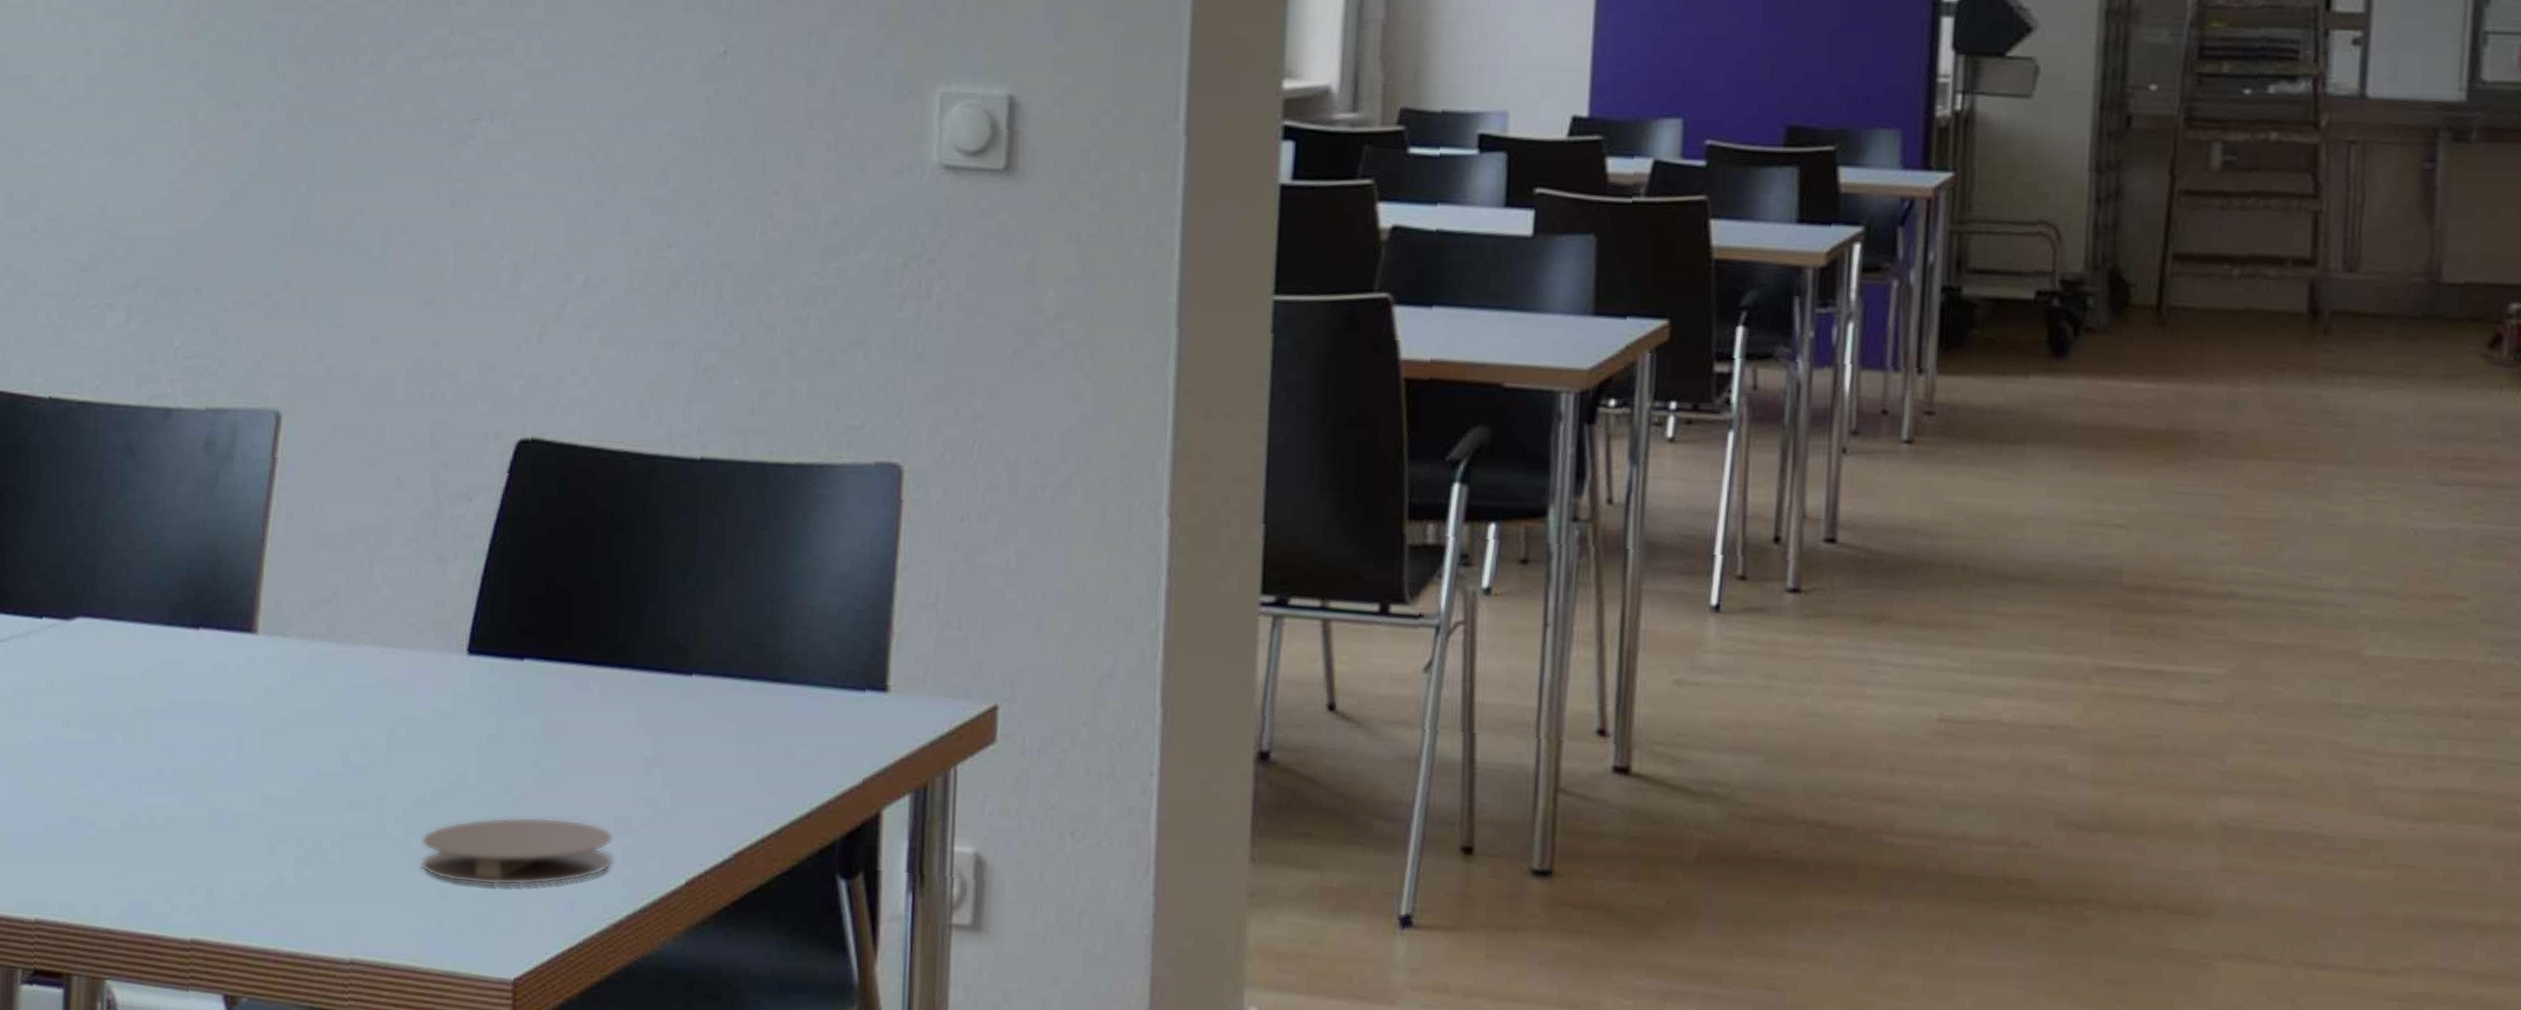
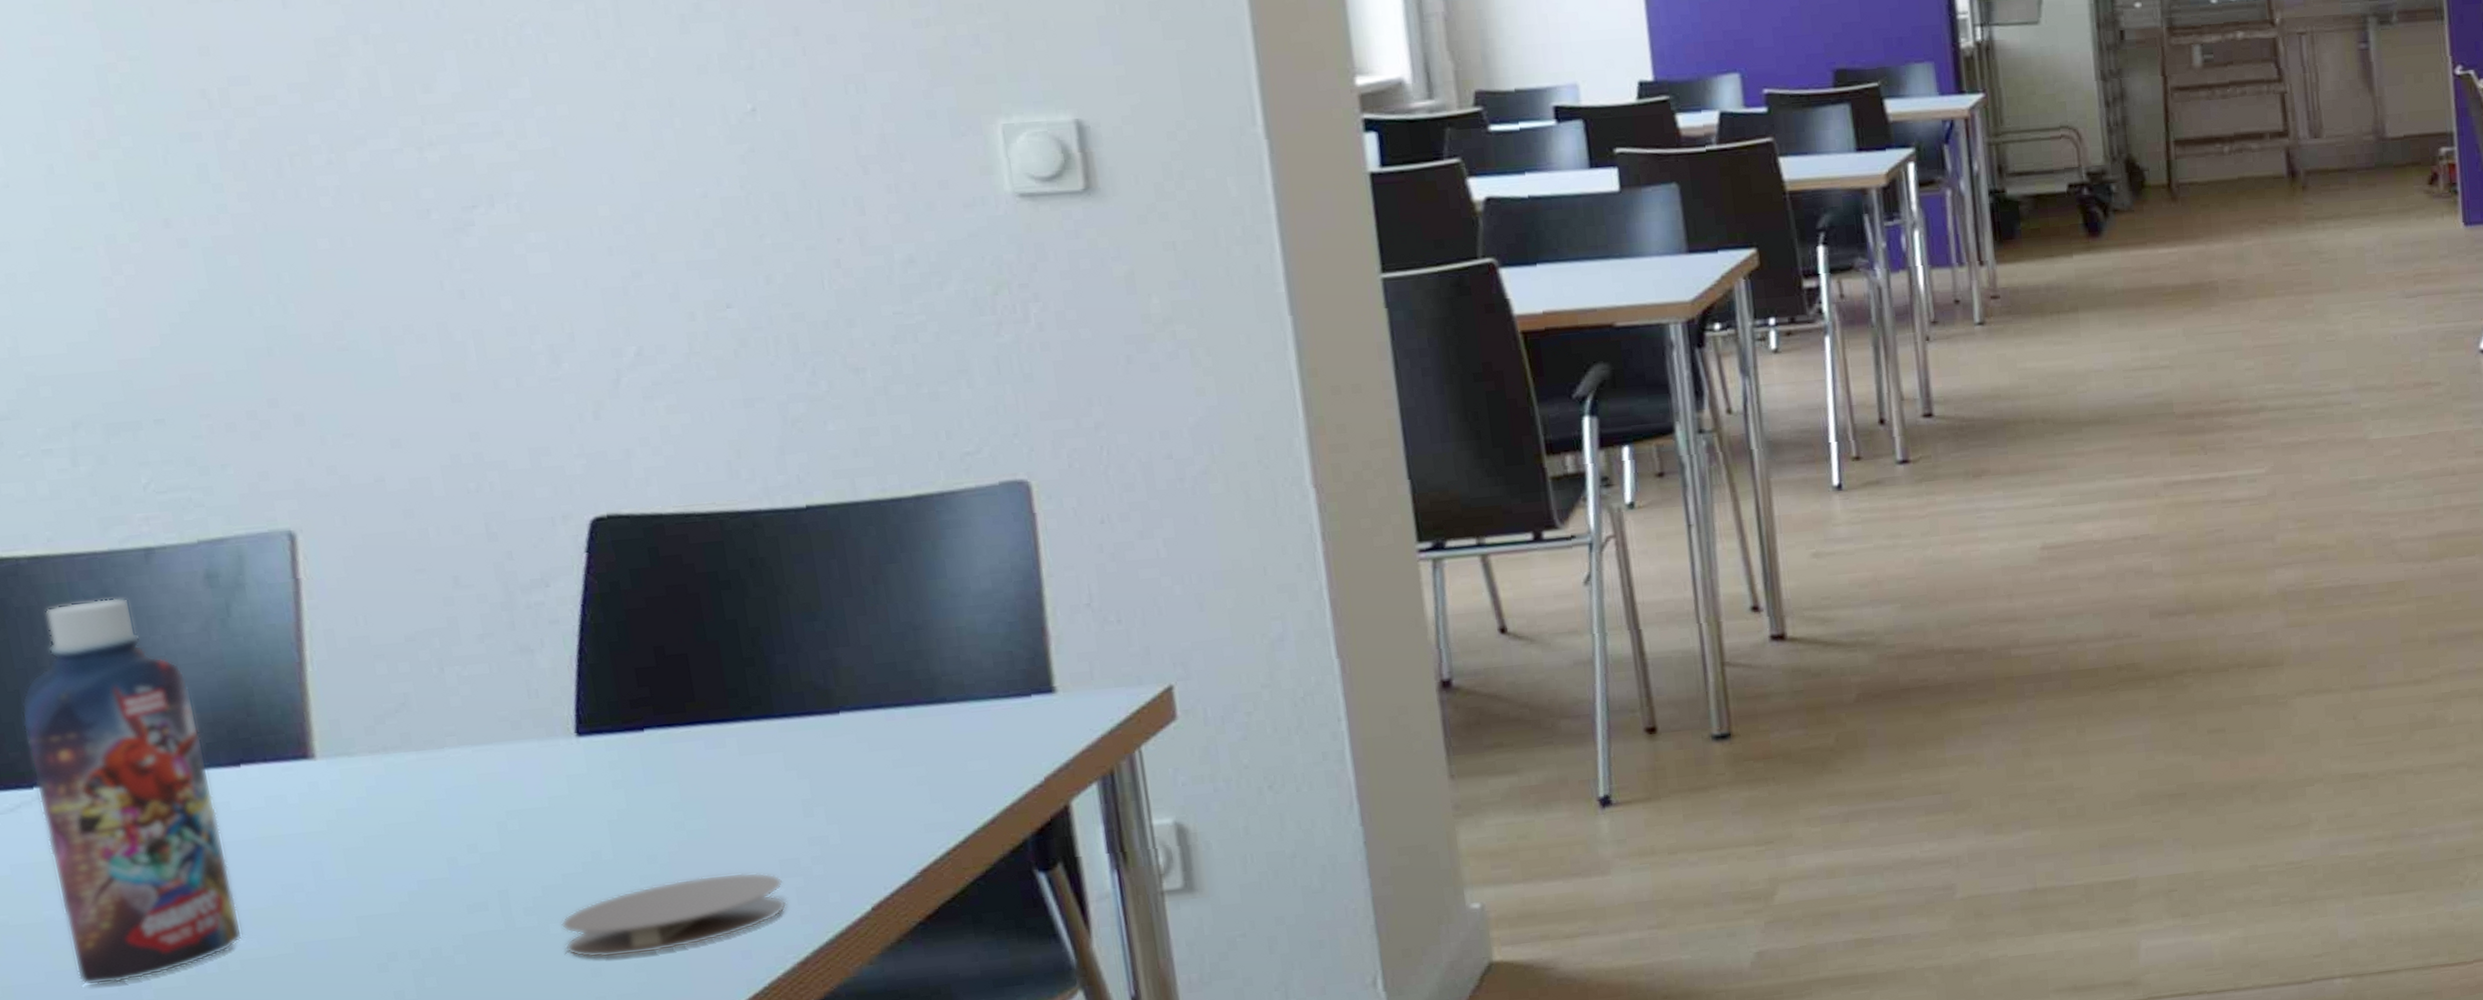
bottle: none [42,449,175,817] -> present [21,597,243,986]

